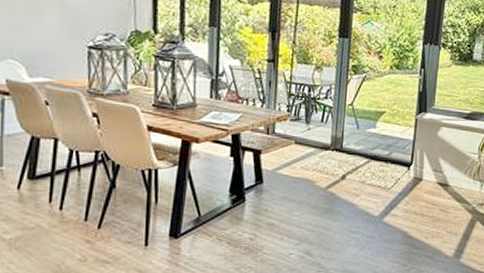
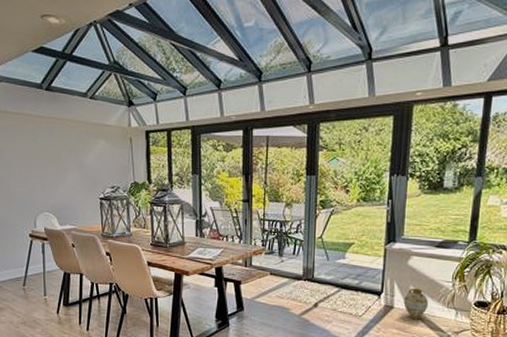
ceramic jug: none [432,159,456,192] -> present [403,288,429,320]

